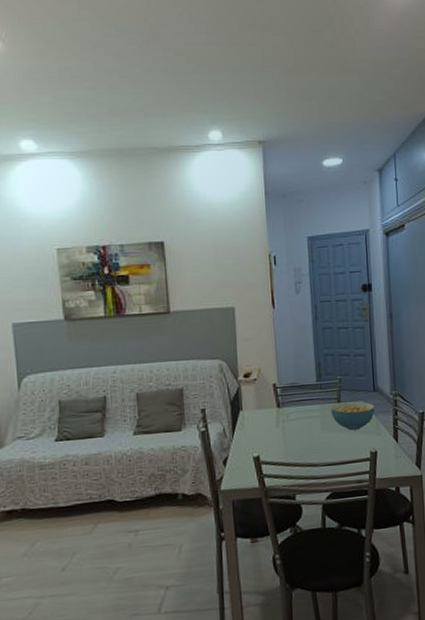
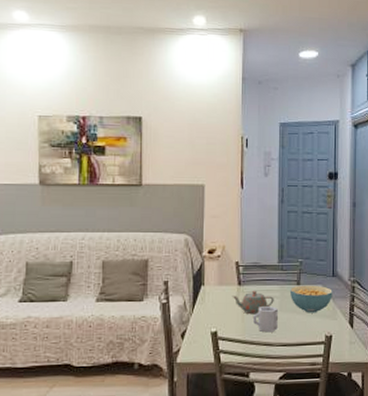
teapot: none [271,411,315,437] -> present [232,290,274,315]
cup: none [295,426,321,454] -> present [253,306,278,333]

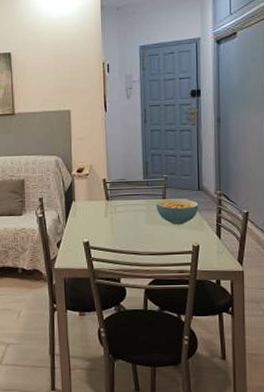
teapot: present [232,290,274,315] -> none [101,204,141,227]
cup: present [253,306,278,333] -> none [122,219,145,243]

